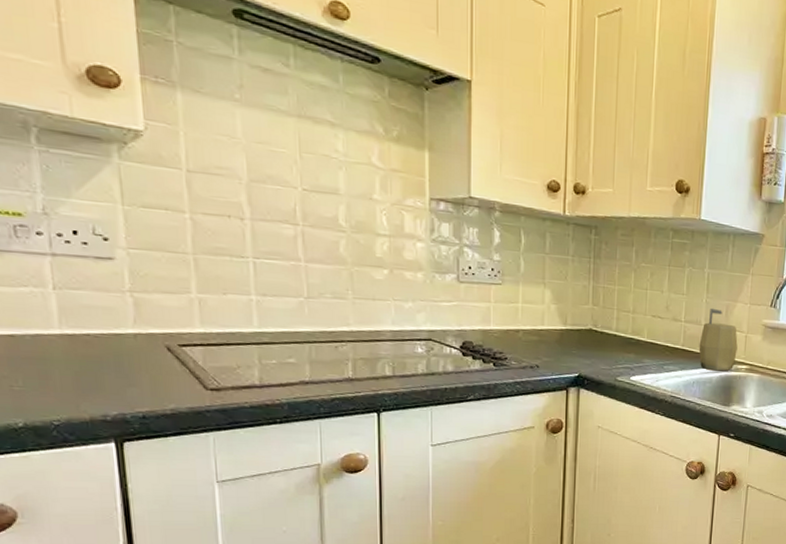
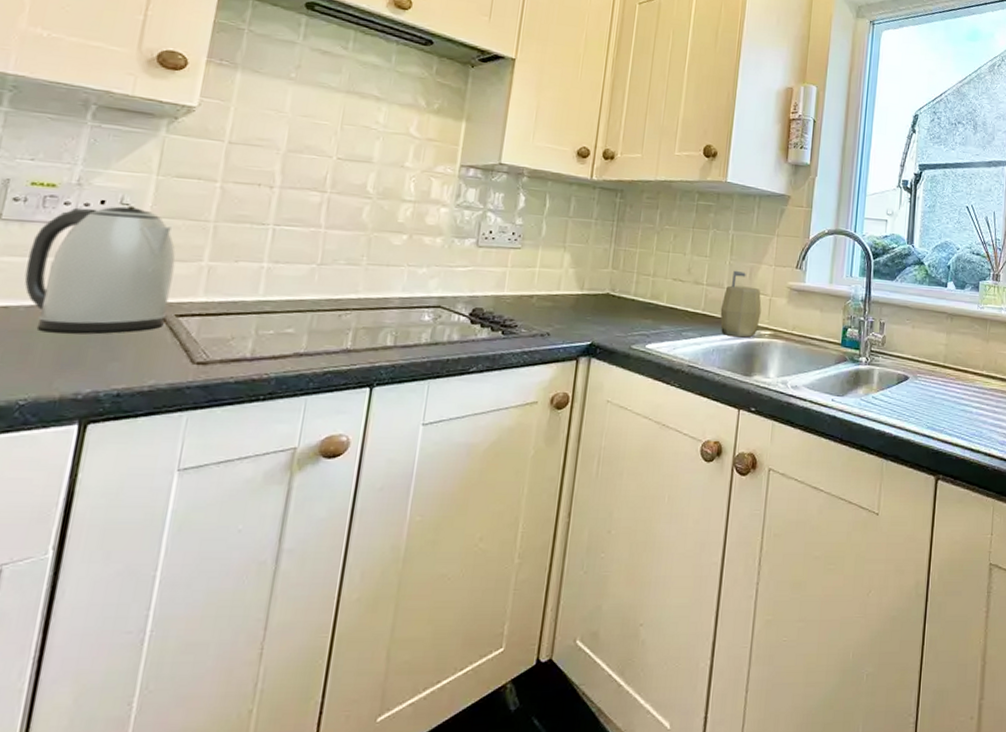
kettle: none [16,237,170,363] -> present [24,206,176,335]

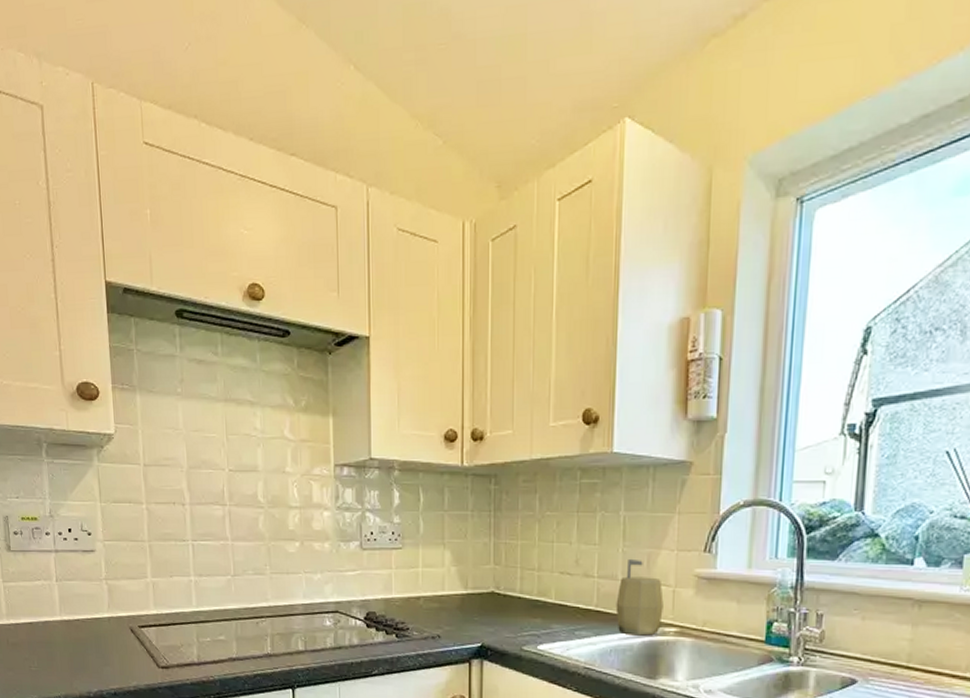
kettle: present [24,206,176,335] -> none [34,533,133,645]

